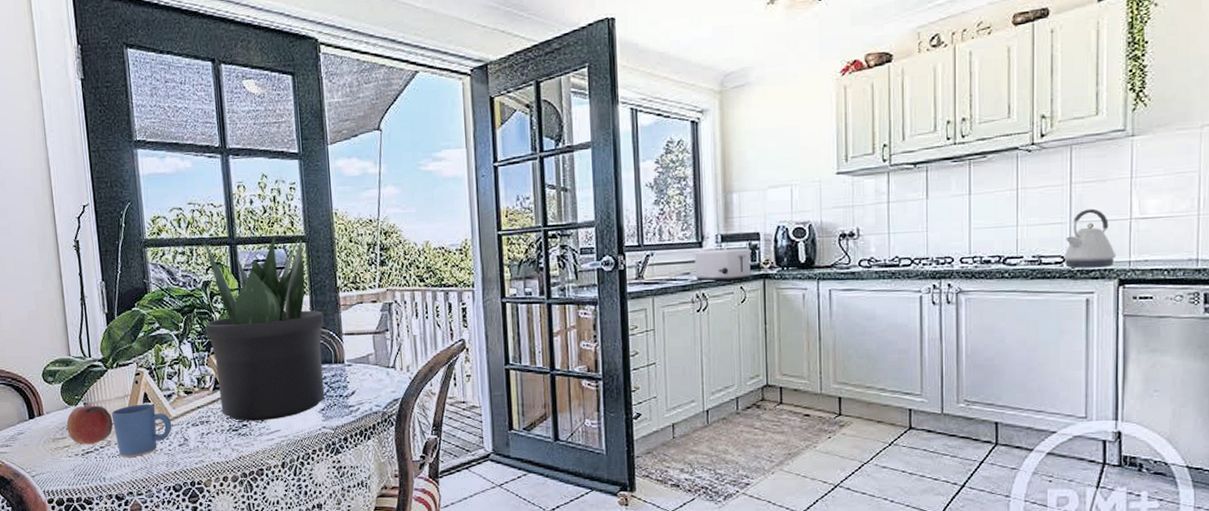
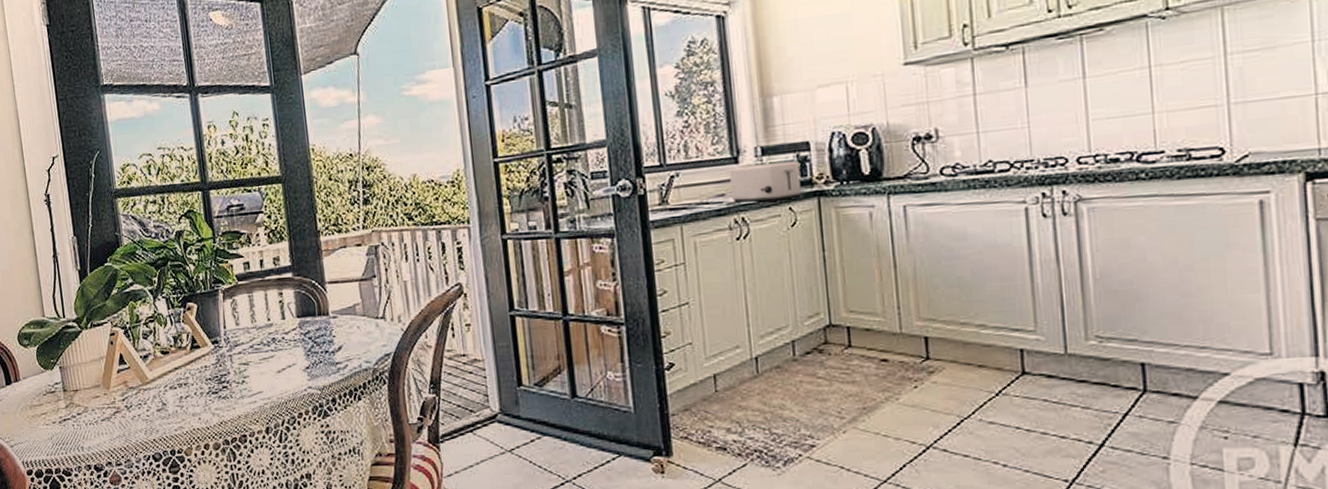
fruit: present [66,405,114,445] -> none [43,369,90,412]
mug: present [111,404,172,458] -> none [87,366,150,425]
planter: present [202,236,325,421] -> none [173,178,309,382]
kettle: present [1063,208,1117,269] -> none [1222,84,1299,163]

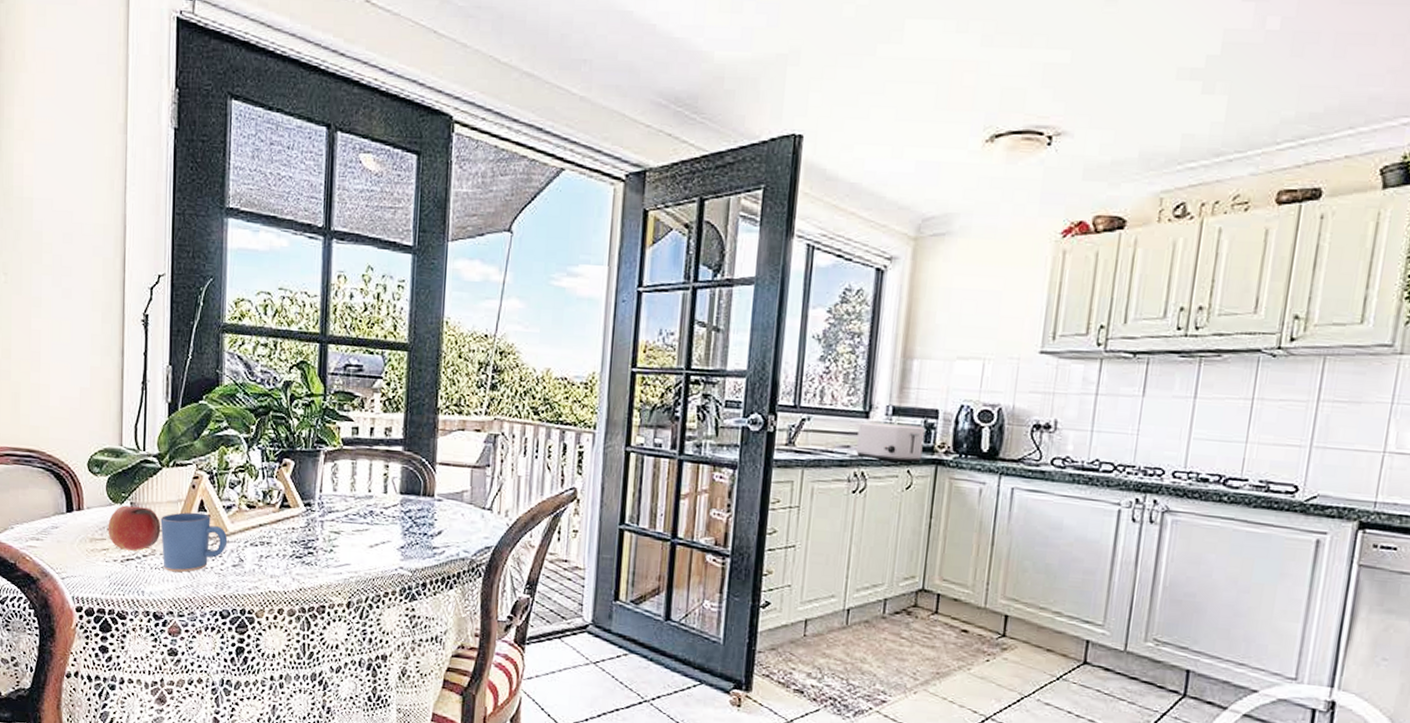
fruit: none [43,369,90,412] -> present [108,505,161,551]
mug: none [87,366,150,425] -> present [160,512,228,572]

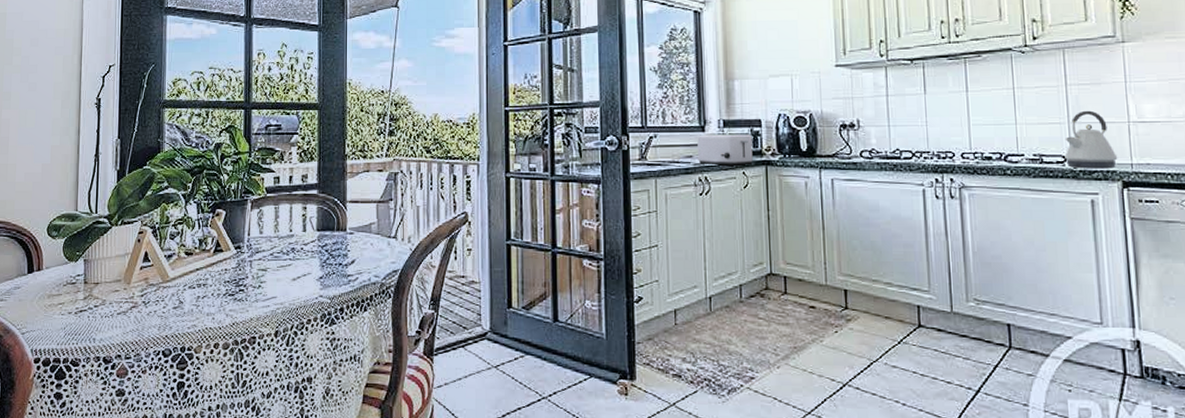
fruit: present [108,505,161,551] -> none [63,263,111,303]
mug: present [160,512,228,572] -> none [110,263,169,319]
kettle: none [1296,433,1361,506] -> present [1064,110,1118,169]

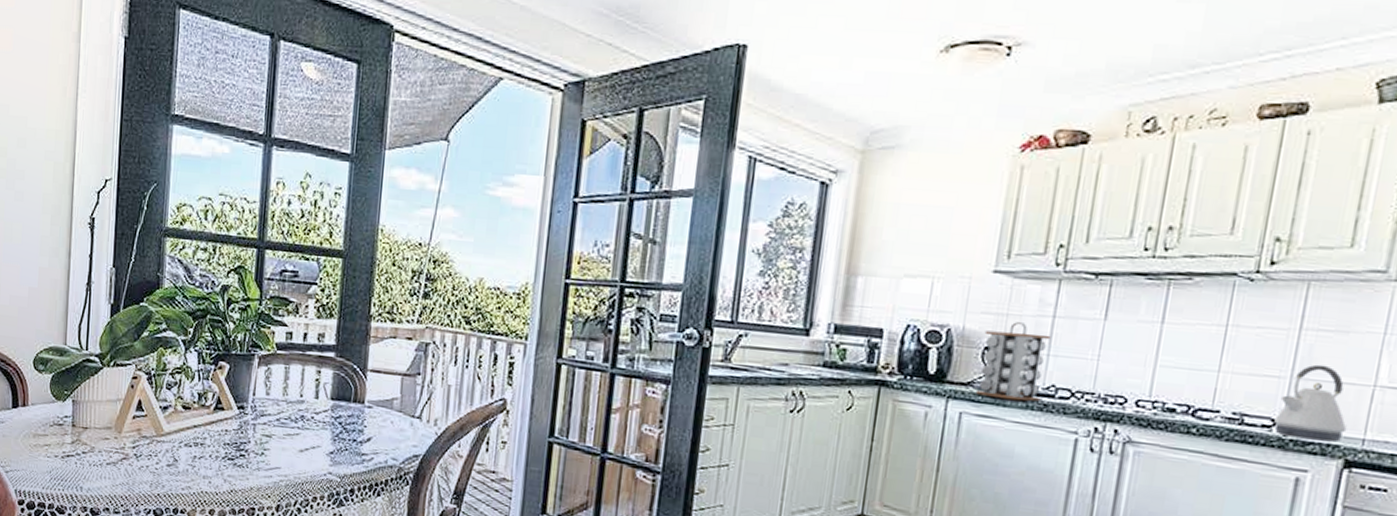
toaster: present [697,134,753,167] -> none [795,339,868,384]
spice rack: none [838,102,891,165] -> present [975,321,1051,402]

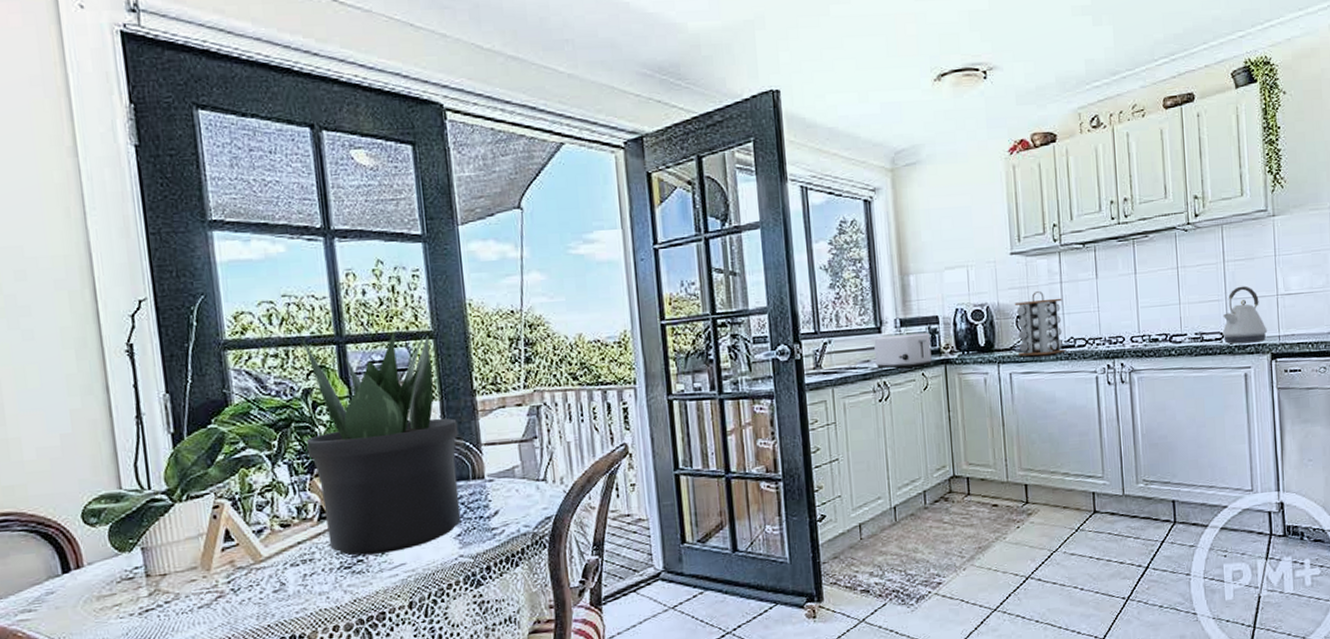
planter: none [216,235,350,455] -> present [301,332,461,556]
toaster: none [795,339,868,384] -> present [874,332,932,369]

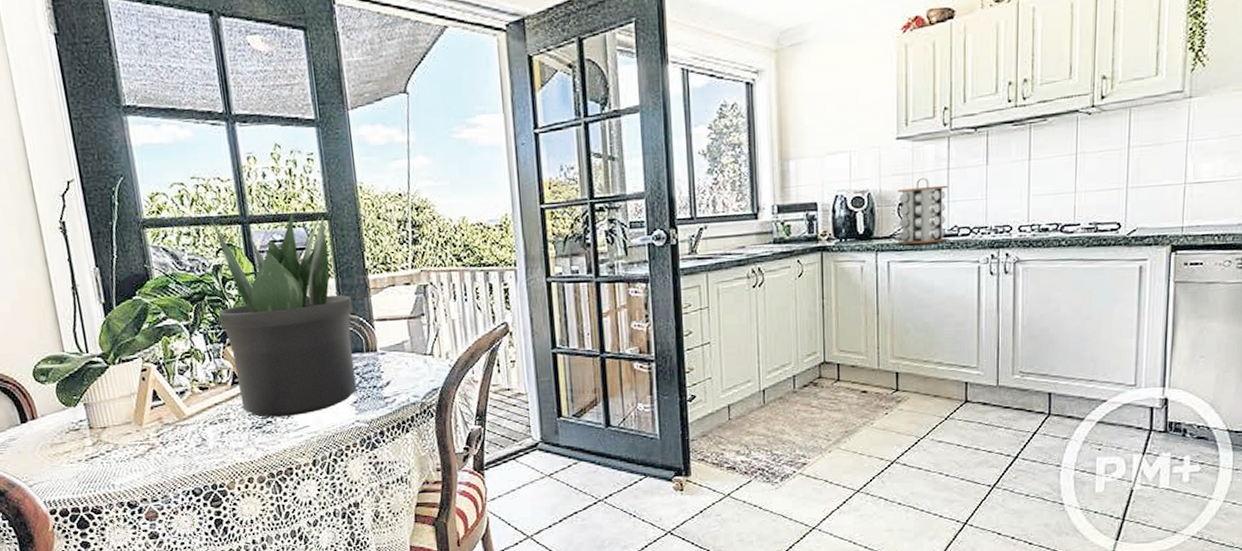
toaster: present [874,332,932,369] -> none [750,219,808,256]
kettle: present [1222,286,1268,345] -> none [1119,173,1170,236]

